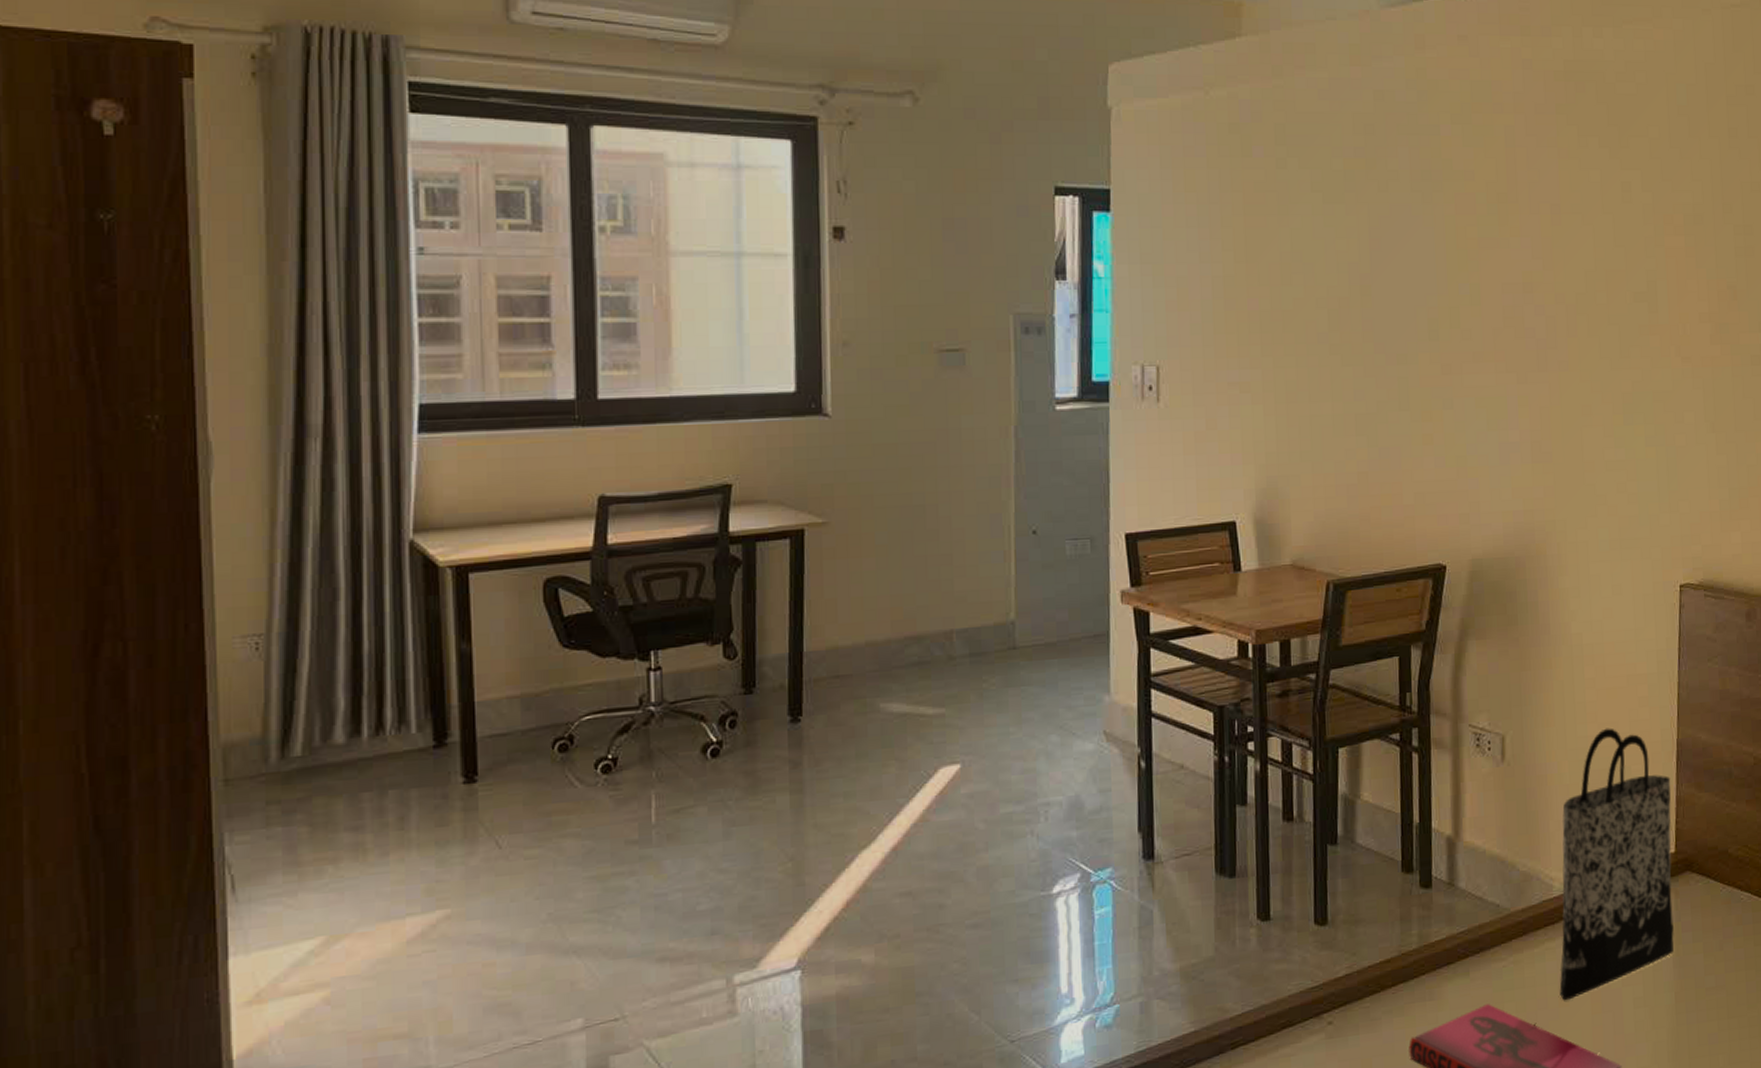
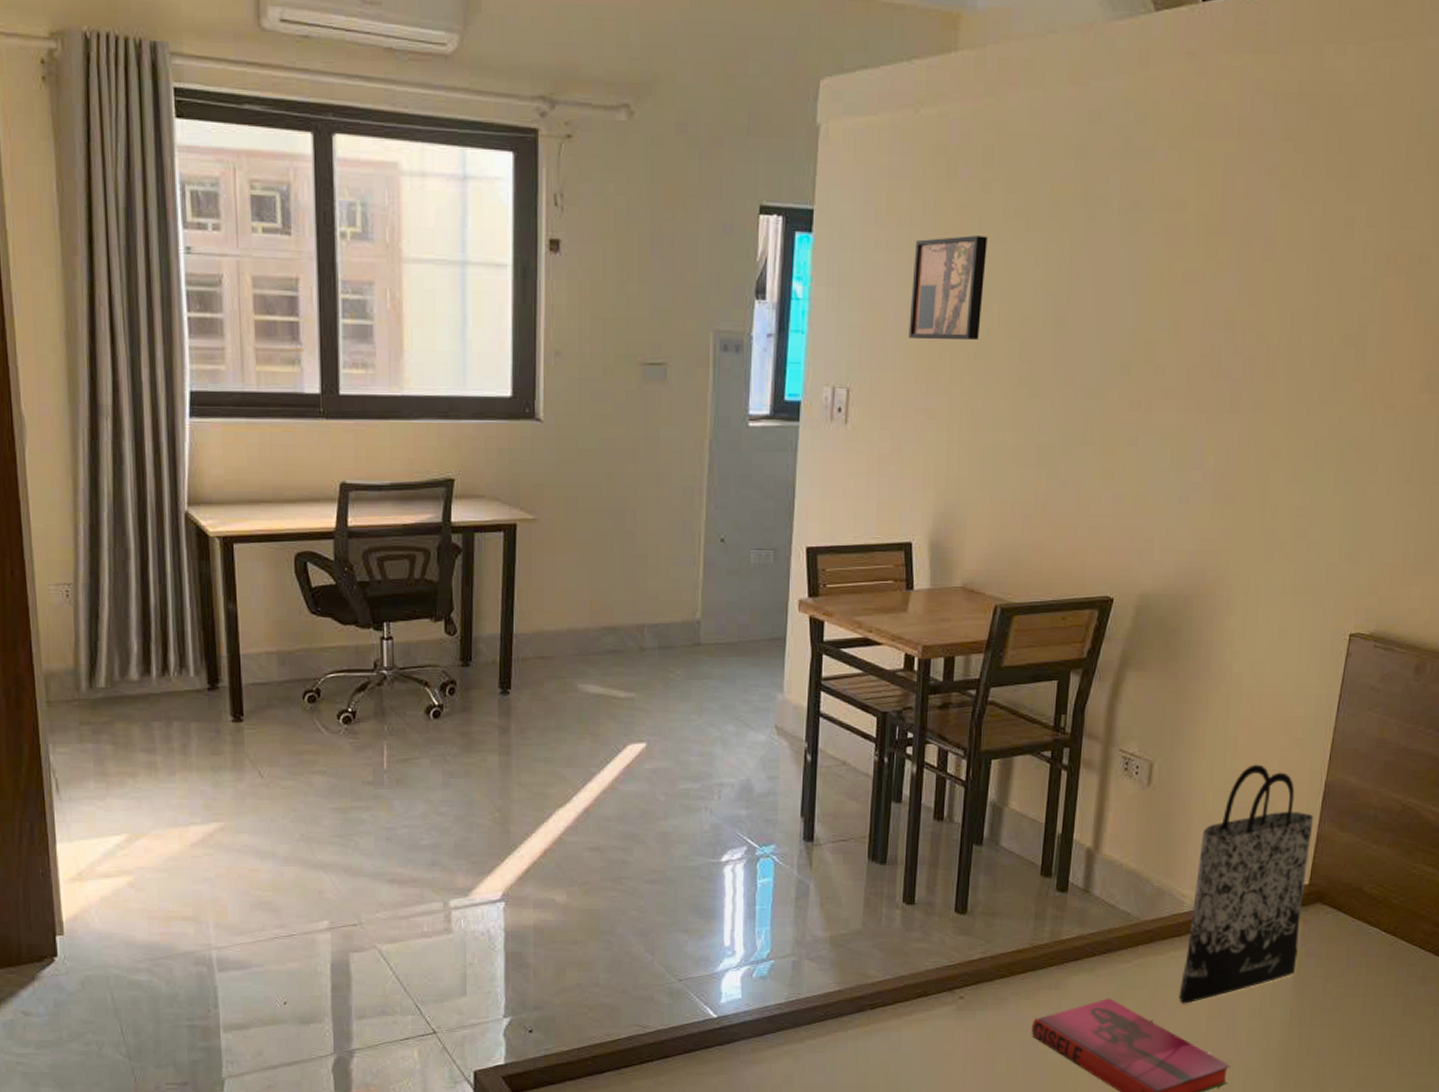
wall art: none [1215,210,1287,314] -> present [908,236,987,341]

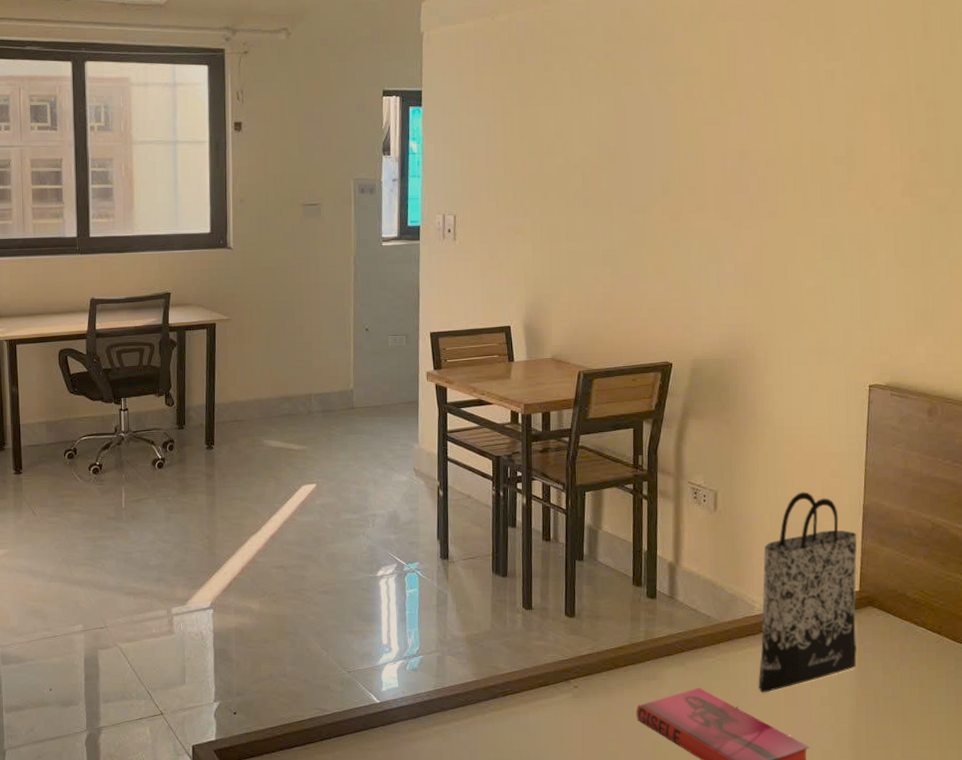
wall art: present [908,236,987,341] -> none [497,101,552,177]

